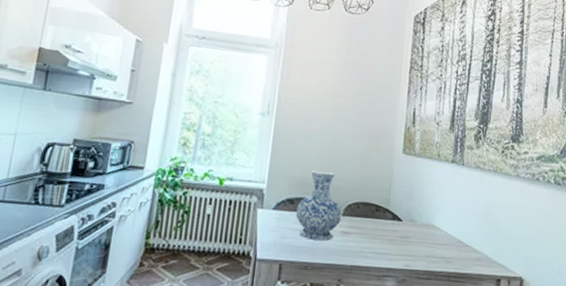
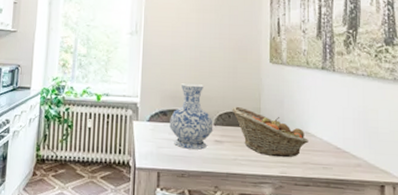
fruit basket: none [362,196,434,251] -> present [232,106,308,158]

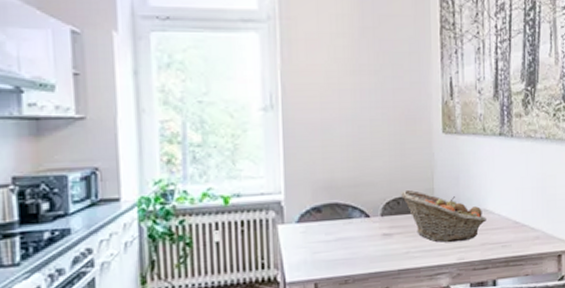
vase: present [170,82,213,150] -> none [325,167,380,250]

